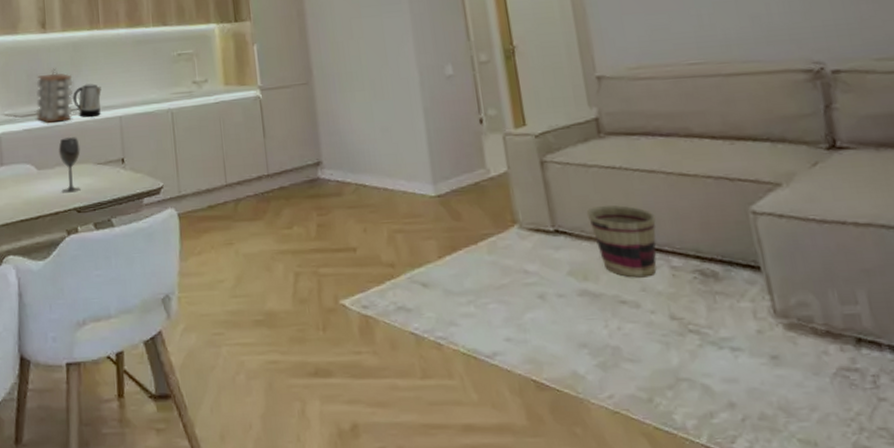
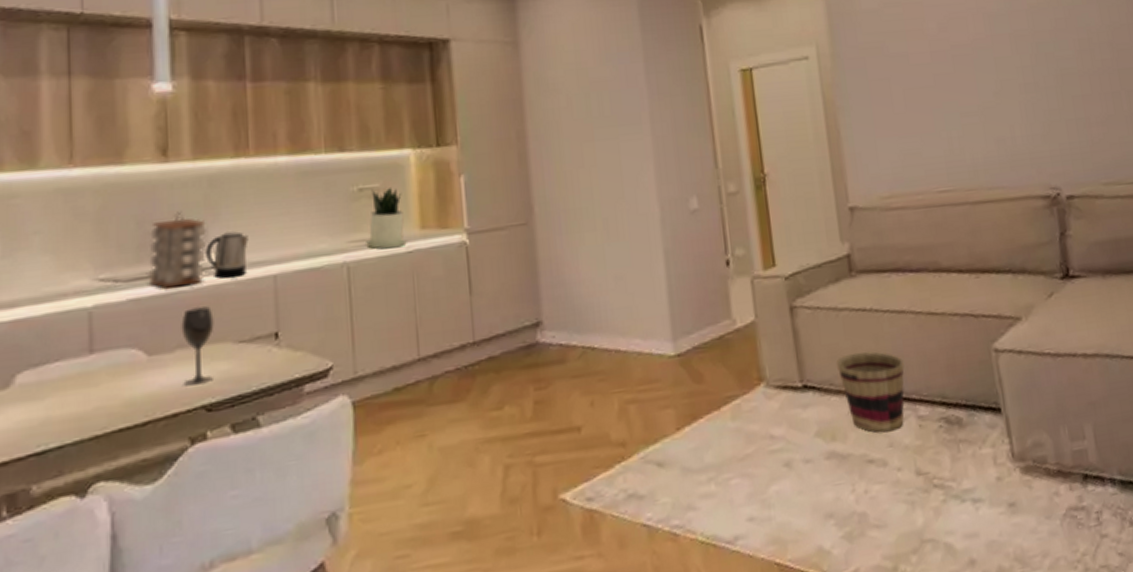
planter: none [184,52,215,100] -> present [366,186,407,250]

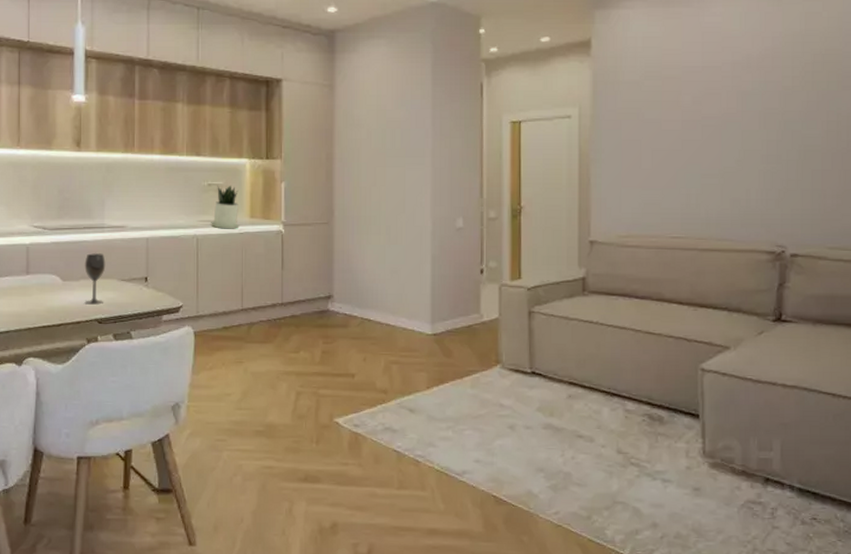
spice rack: present [148,211,207,289] -> none [64,186,104,238]
kettle: present [205,231,249,279] -> none [102,204,131,237]
basket: present [837,351,904,433] -> none [562,353,619,417]

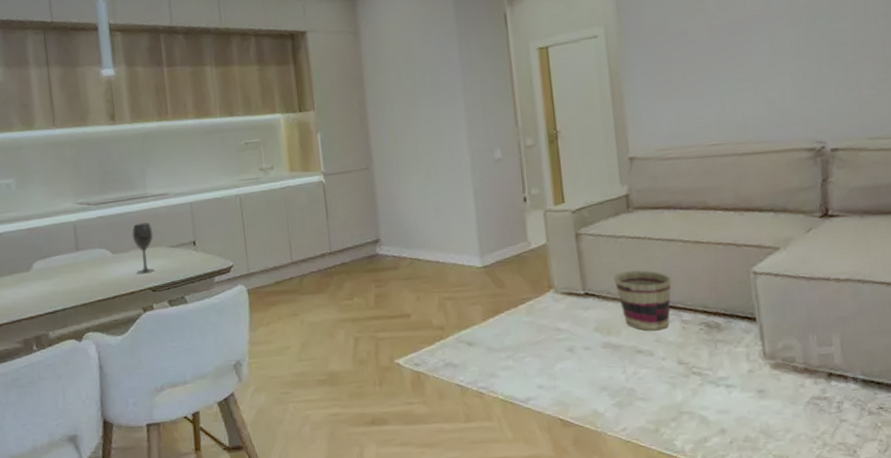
planter: present [211,185,240,229] -> none [252,141,281,186]
basket: none [562,353,619,417] -> present [614,270,672,331]

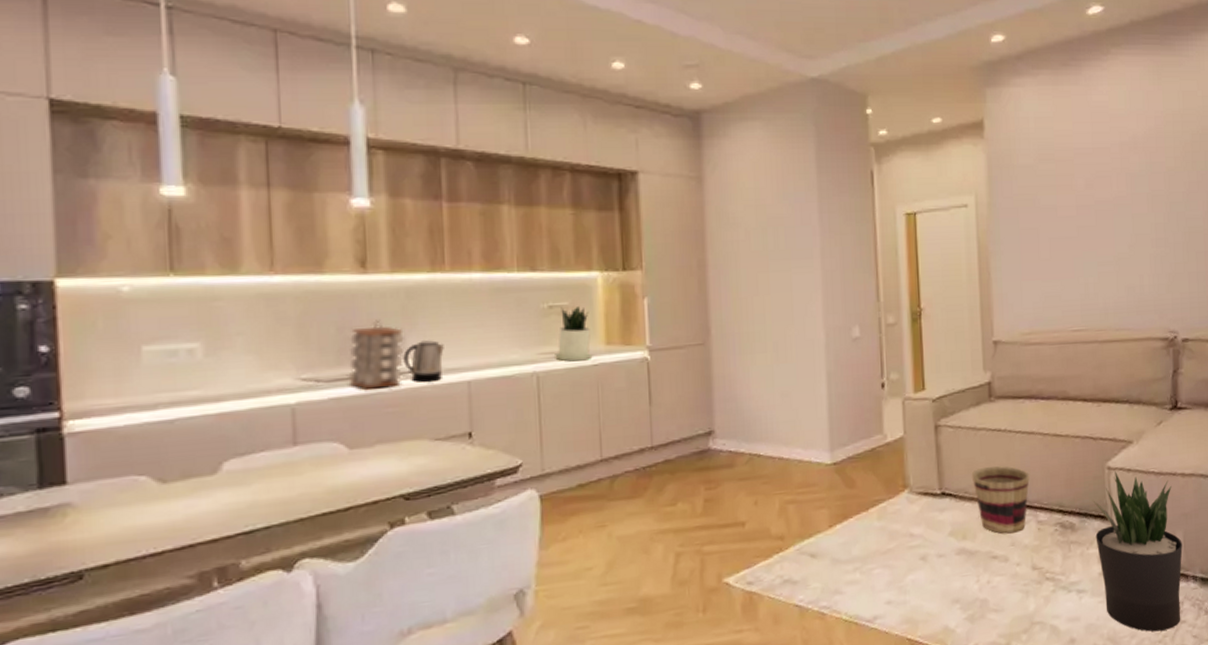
spice rack: none [108,158,145,210] -> present [348,320,404,390]
wine glass: present [132,222,155,275] -> none [380,407,412,477]
kettle: none [144,172,172,204] -> present [403,340,444,383]
planter: none [252,141,281,186] -> present [555,305,593,362]
planter: none [738,276,841,428] -> present [1093,471,1183,632]

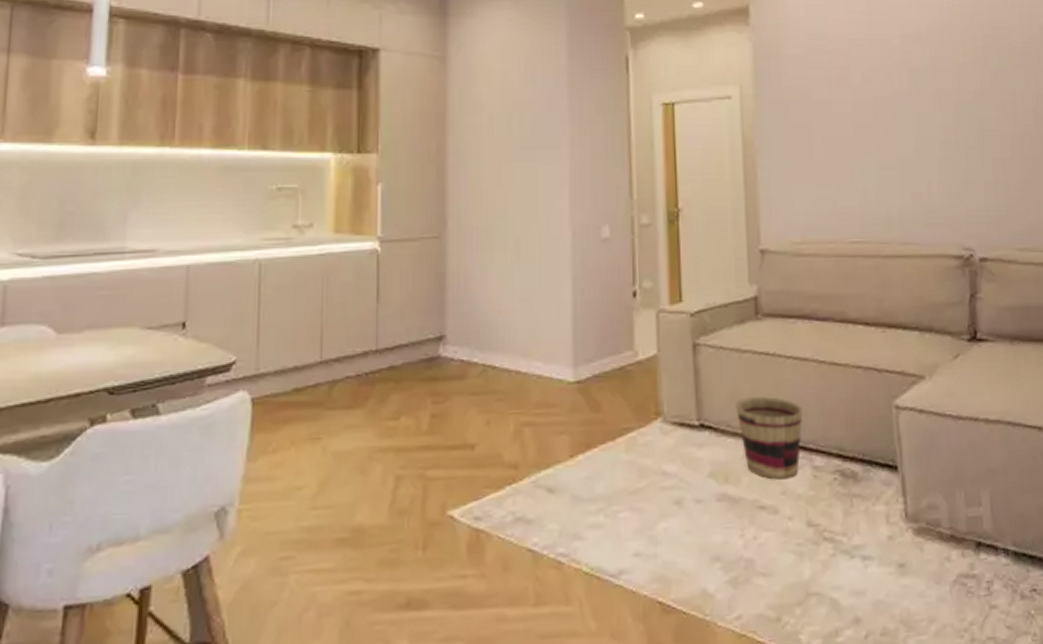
spice rack: present [348,320,404,390] -> none [64,194,126,269]
kettle: present [403,340,444,383] -> none [122,219,166,265]
planter: present [555,305,593,362] -> none [280,188,320,250]
planter: present [1093,471,1183,632] -> none [878,411,991,617]

